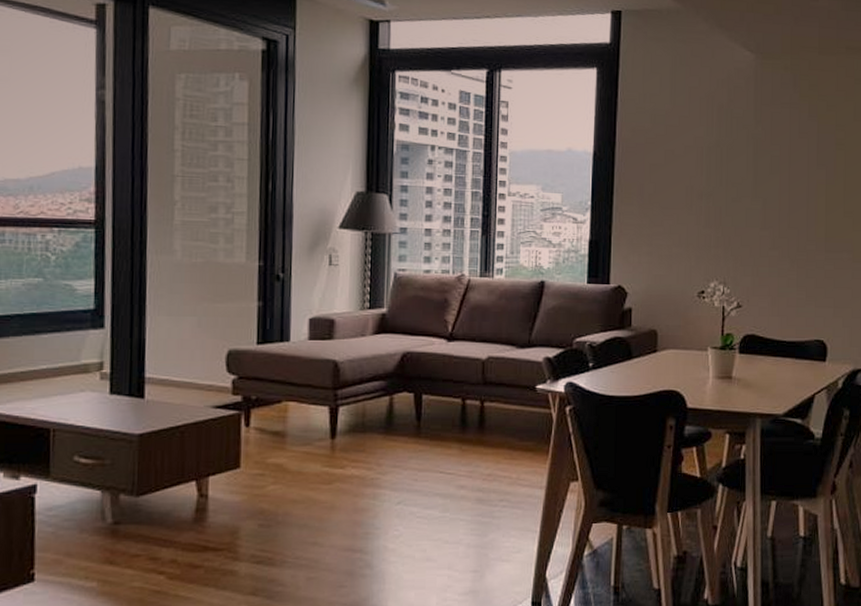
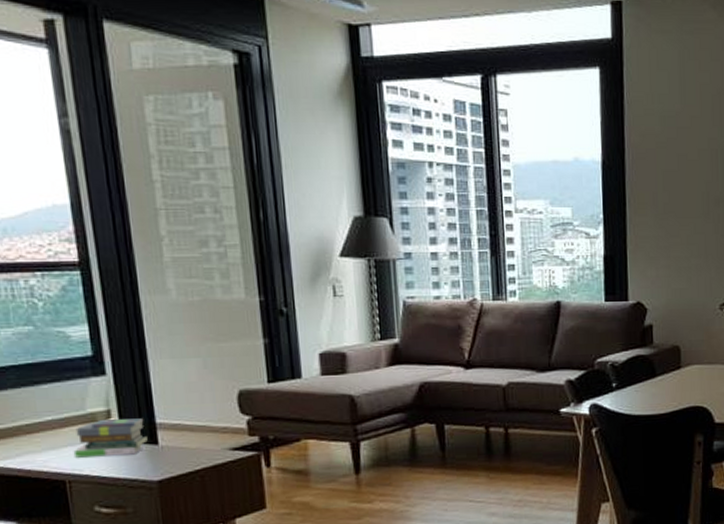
books: none [62,372,135,407] -> present [73,418,148,458]

